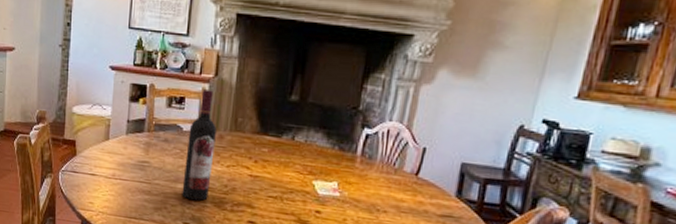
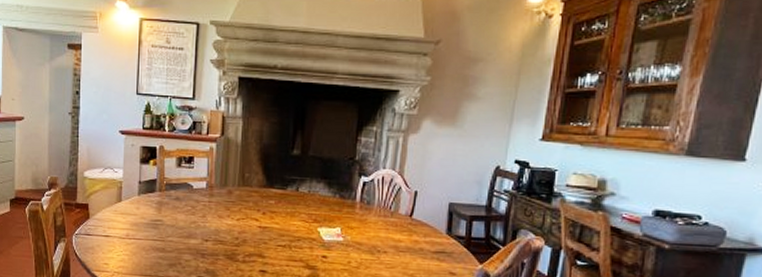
wine bottle: present [182,89,217,201] -> none [195,149,225,254]

